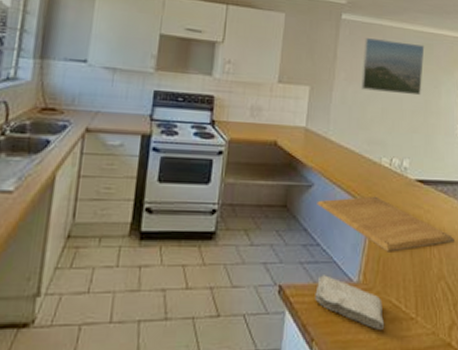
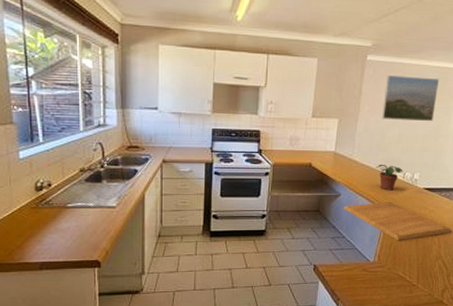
washcloth: present [315,275,385,330] -> none [341,257,393,293]
potted plant: none [356,145,390,182] -> present [375,164,404,191]

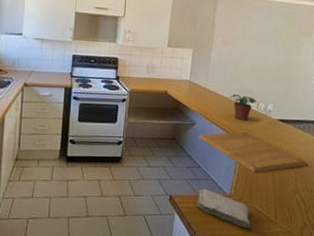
washcloth: none [341,257,393,293] -> present [197,188,251,228]
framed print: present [382,75,440,122] -> none [235,10,288,55]

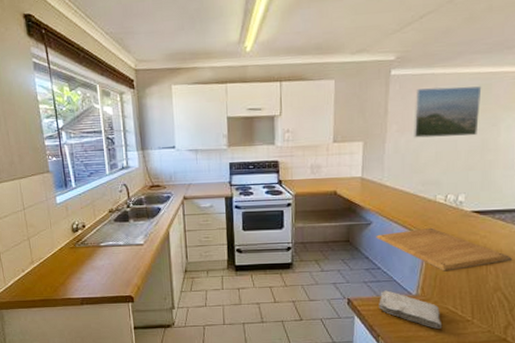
potted plant: present [229,94,257,121] -> none [410,187,445,216]
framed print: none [235,10,288,55] -> present [414,86,482,138]

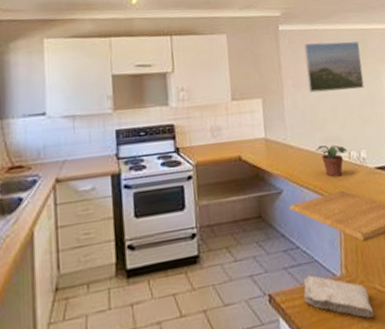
potted plant: none [410,187,445,216] -> present [315,144,348,178]

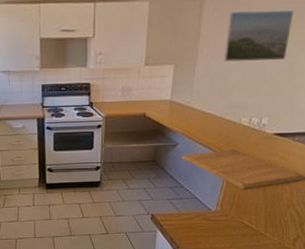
washcloth: present [303,275,375,318] -> none [180,207,238,241]
potted plant: present [315,144,348,178] -> none [217,110,250,138]

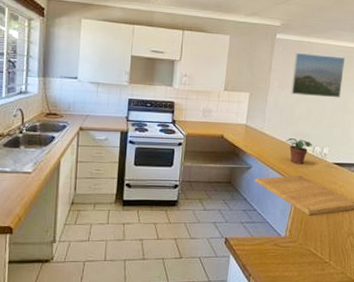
potted plant: none [217,110,250,138] -> present [285,137,313,165]

